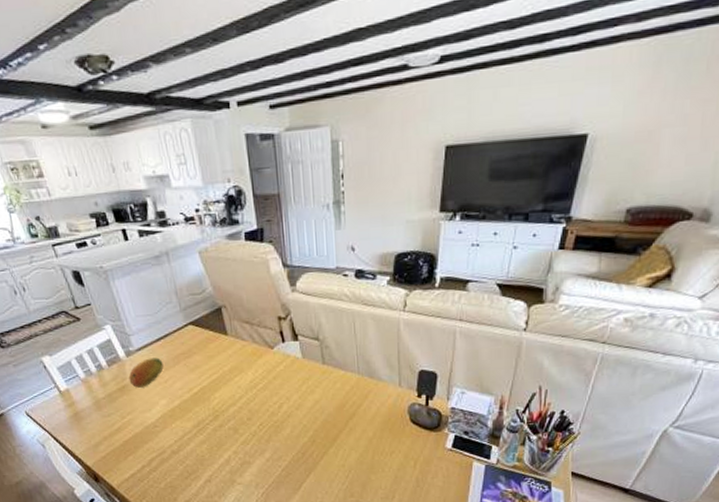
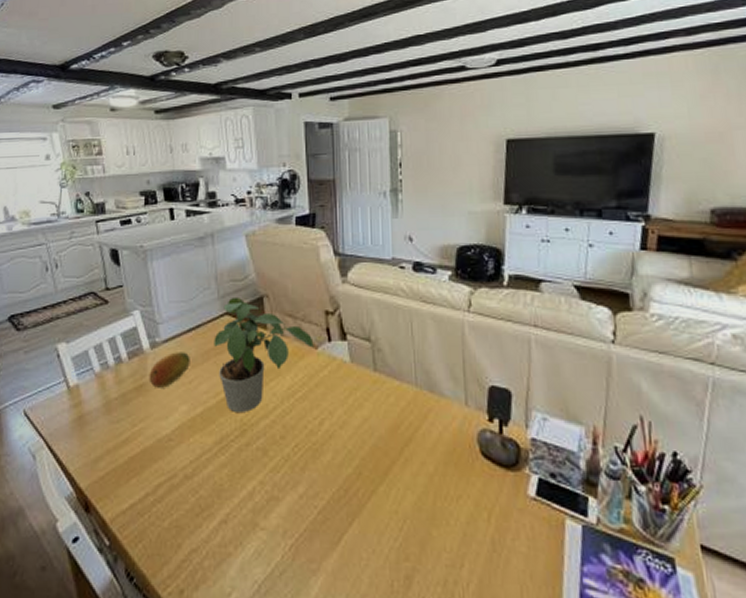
potted plant: none [181,308,270,403] -> present [214,296,314,412]

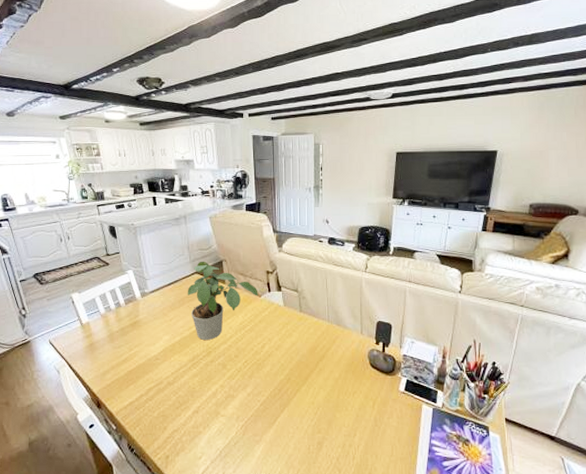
fruit: present [149,352,190,388] -> none [140,299,170,324]

